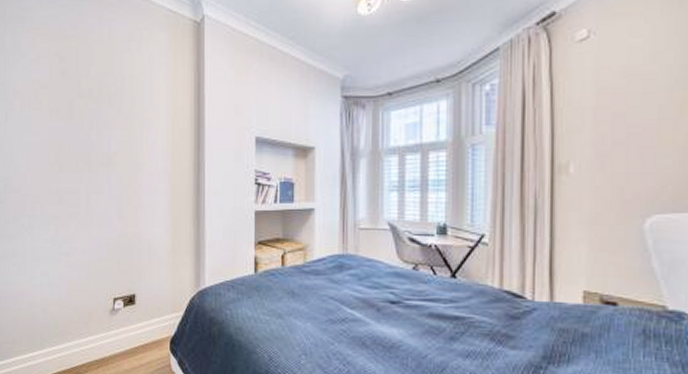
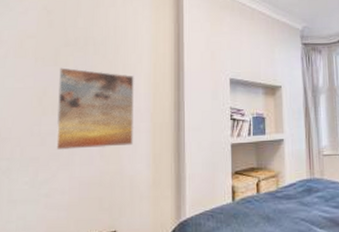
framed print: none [74,121,152,210] -> present [56,67,135,151]

